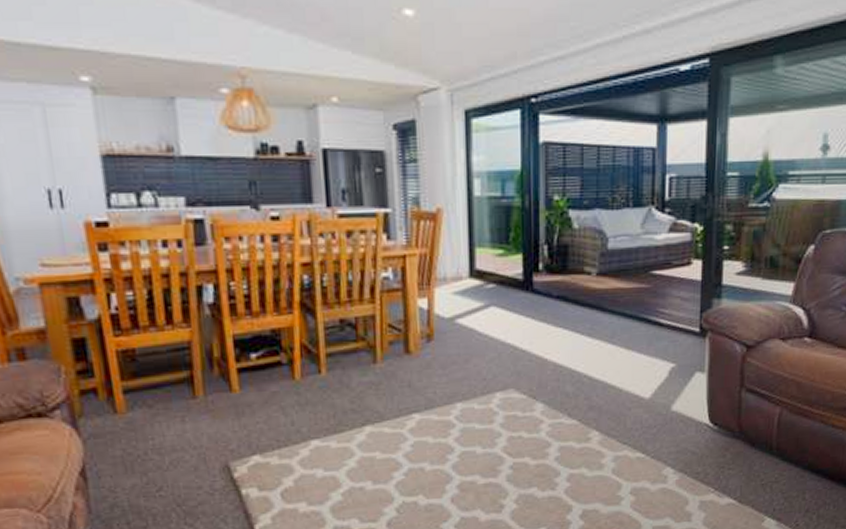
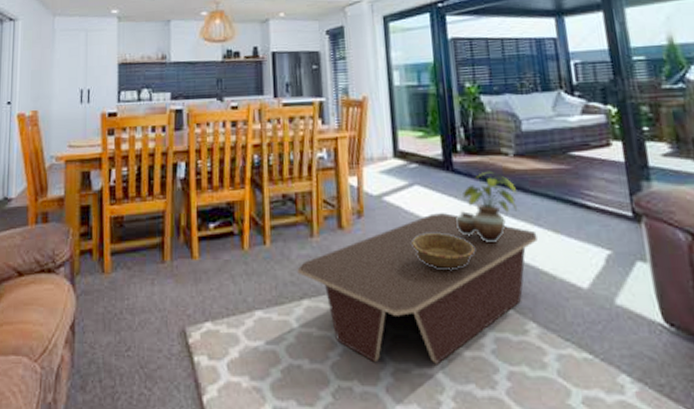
coffee table: none [358,334,609,478] -> present [297,213,538,364]
decorative bowl: none [484,354,548,389] -> present [411,233,475,269]
potted plant: none [532,290,596,362] -> present [456,171,518,243]

